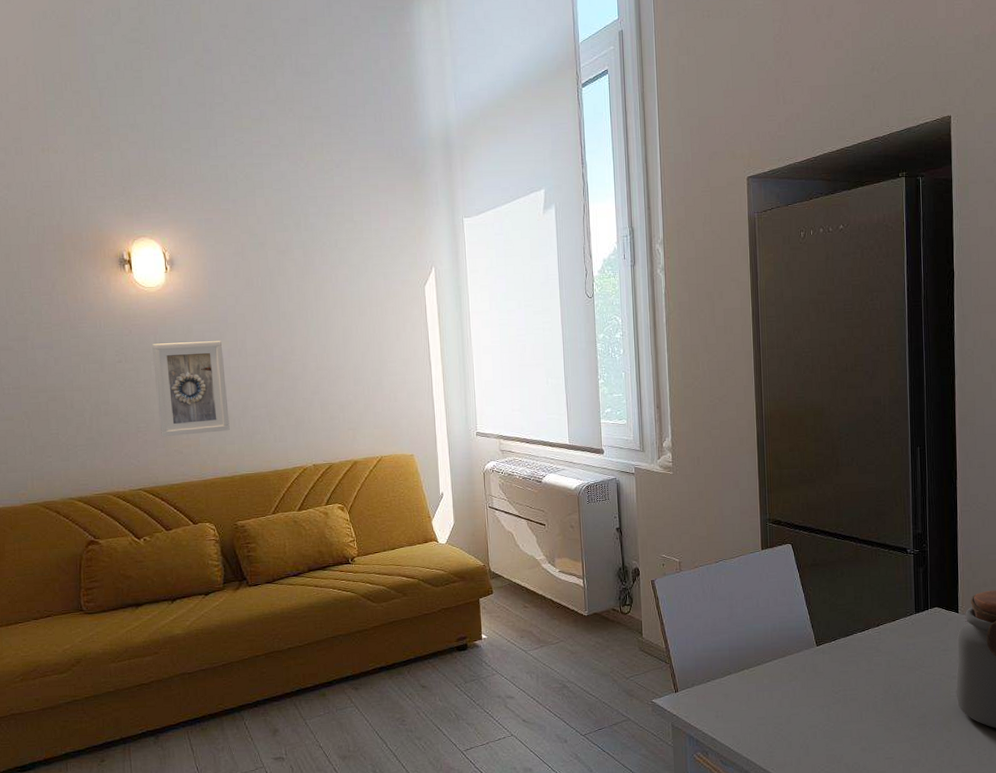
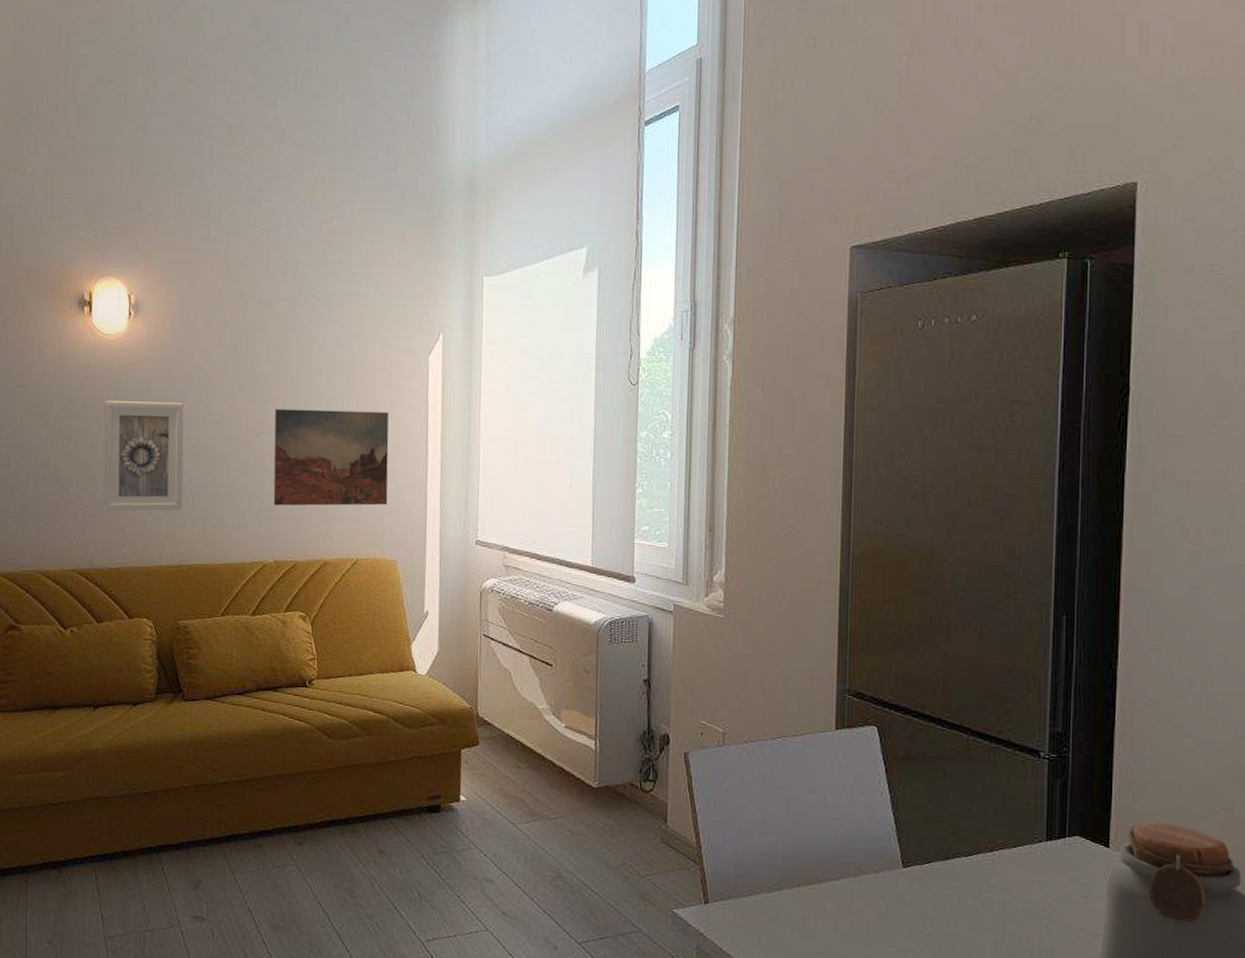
wall art: none [300,335,402,419] -> present [273,408,389,506]

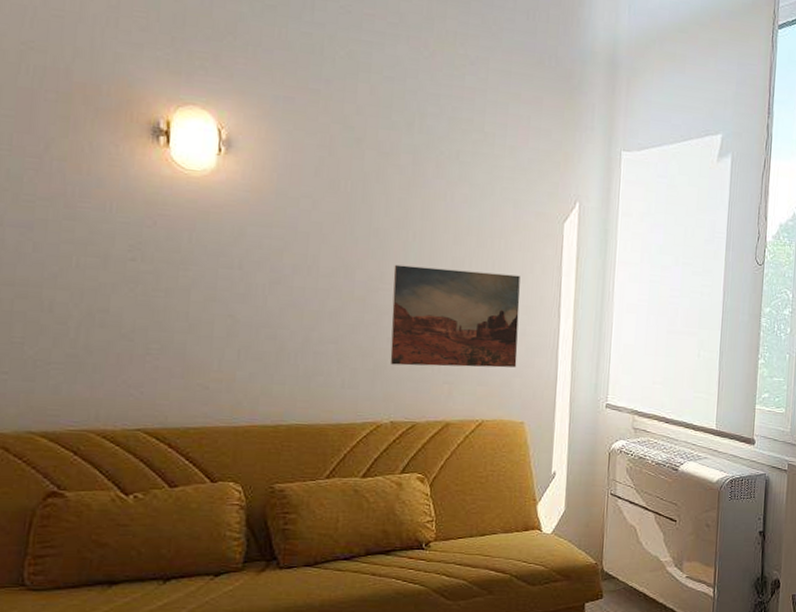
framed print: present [103,400,184,512] -> none [180,243,286,367]

